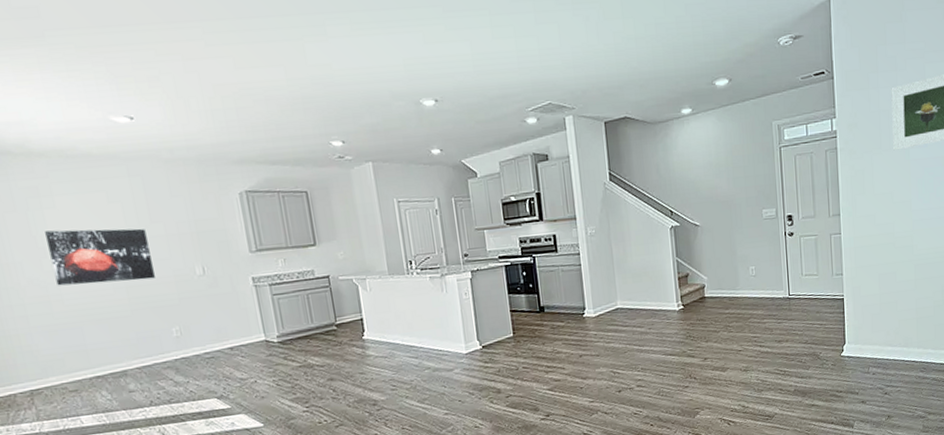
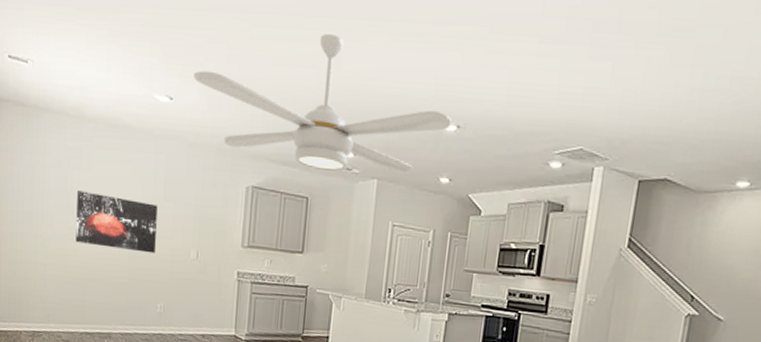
ceiling fan: none [150,32,429,163] -> present [193,34,452,175]

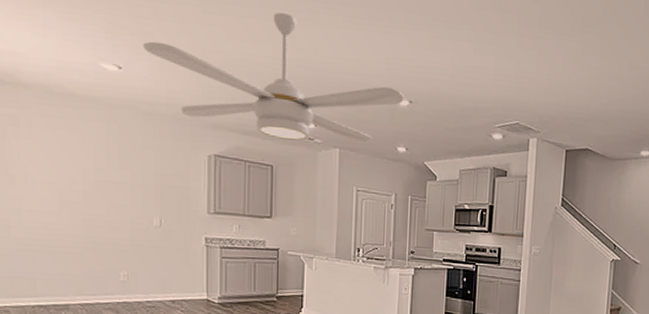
wall art: present [75,190,158,254] -> none [17,159,113,222]

